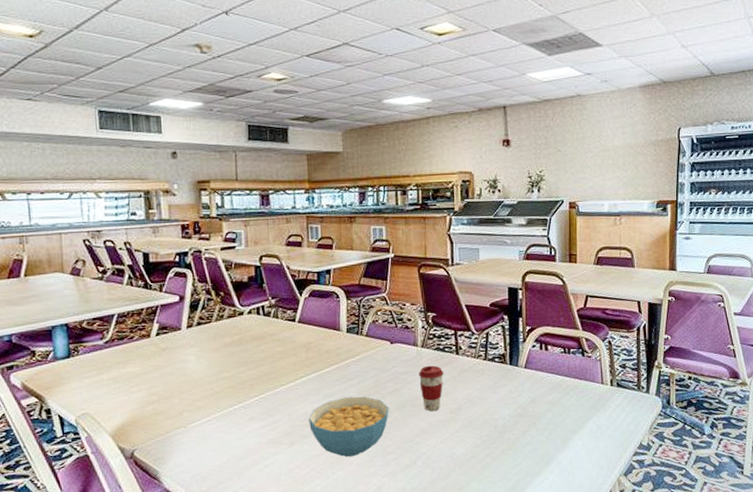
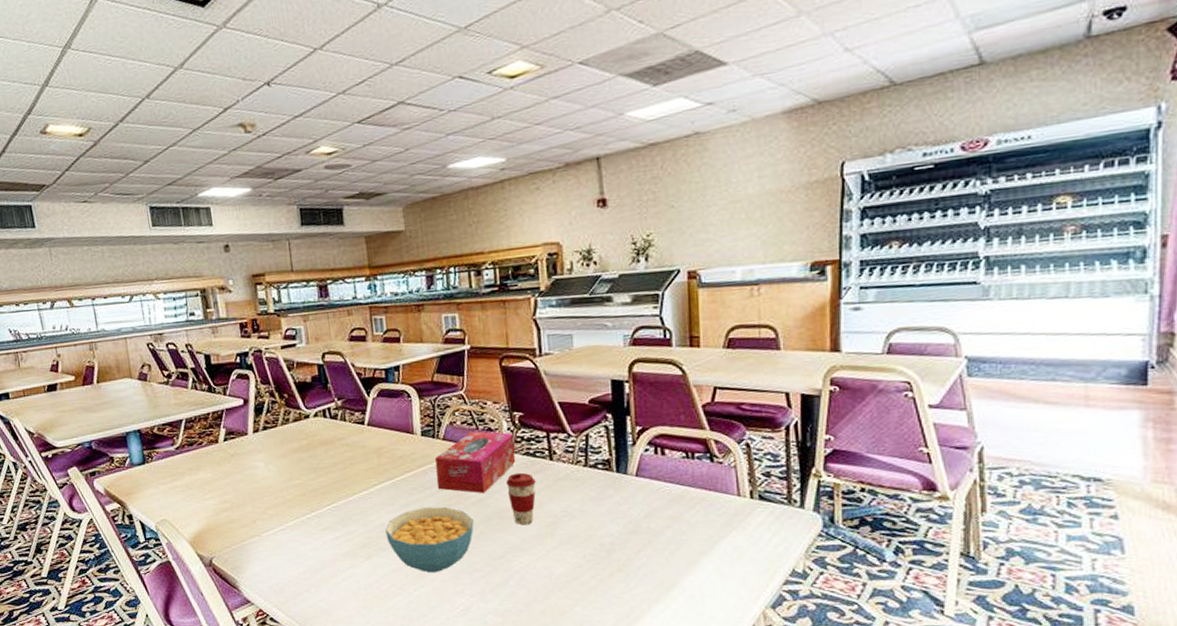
tissue box: none [358,329,428,384] -> present [435,431,516,493]

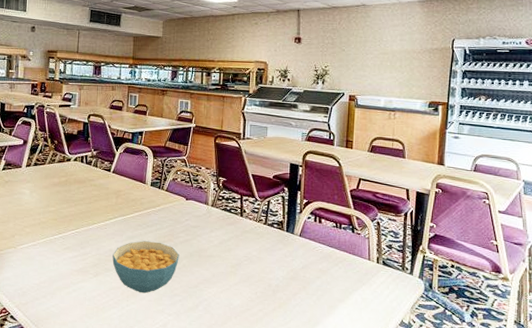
tissue box: present [435,431,516,493] -> none [156,188,217,235]
coffee cup: present [506,472,536,526] -> none [207,223,229,264]

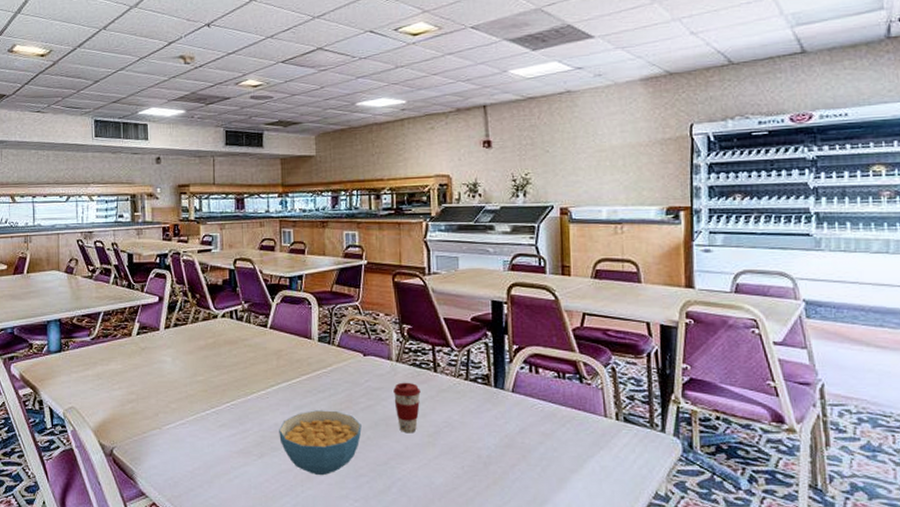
coffee cup: none [207,223,229,264] -> present [393,382,421,434]

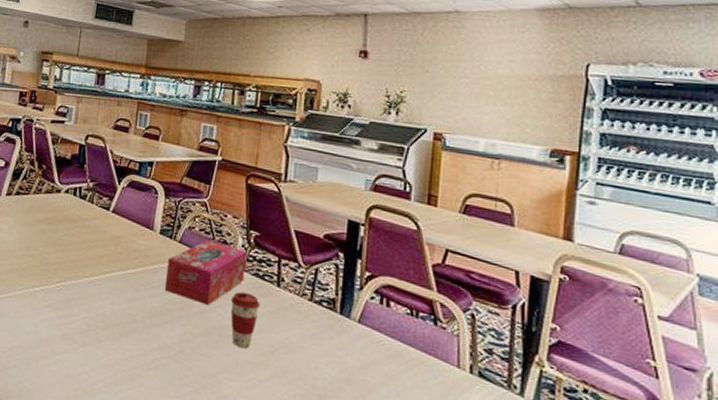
cereal bowl: present [279,410,362,476] -> none [105,306,193,378]
tissue box: none [329,340,403,400] -> present [164,240,247,305]

